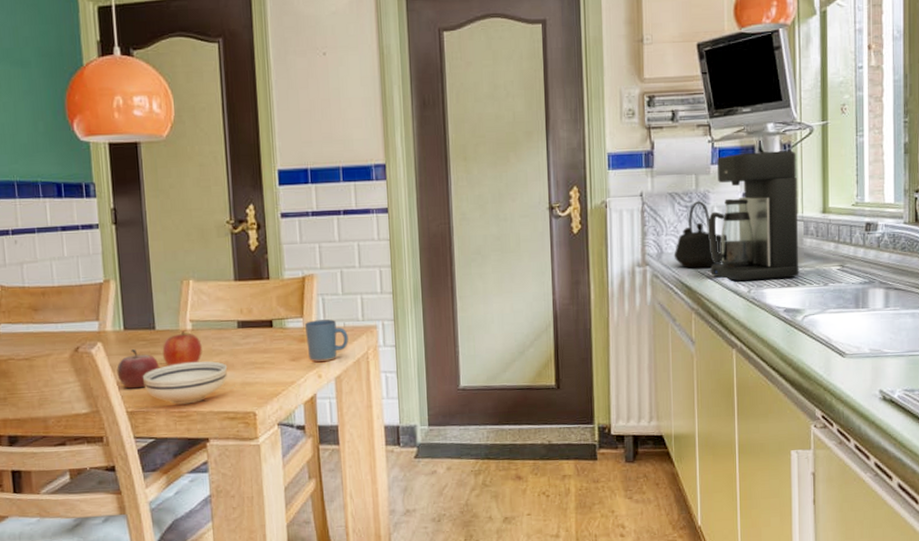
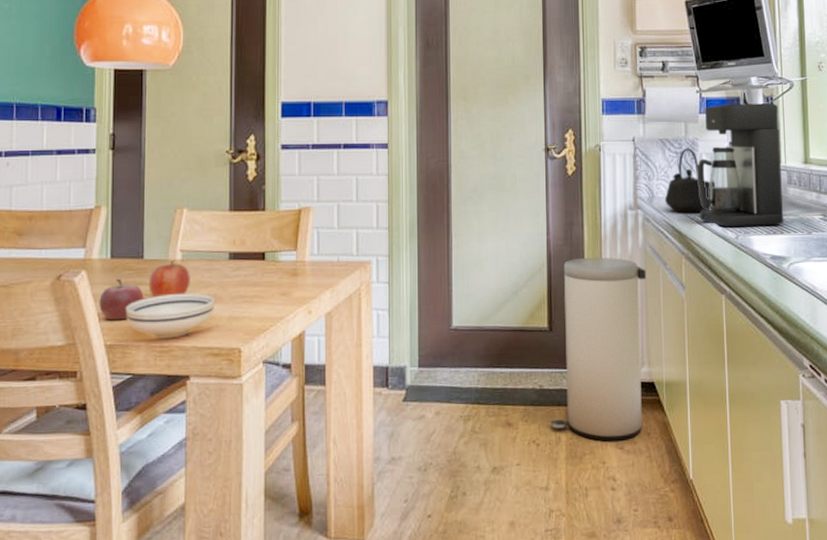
mug: present [304,319,348,363] -> none [297,253,341,298]
pedal bin: none [559,315,655,493] -> present [550,257,647,442]

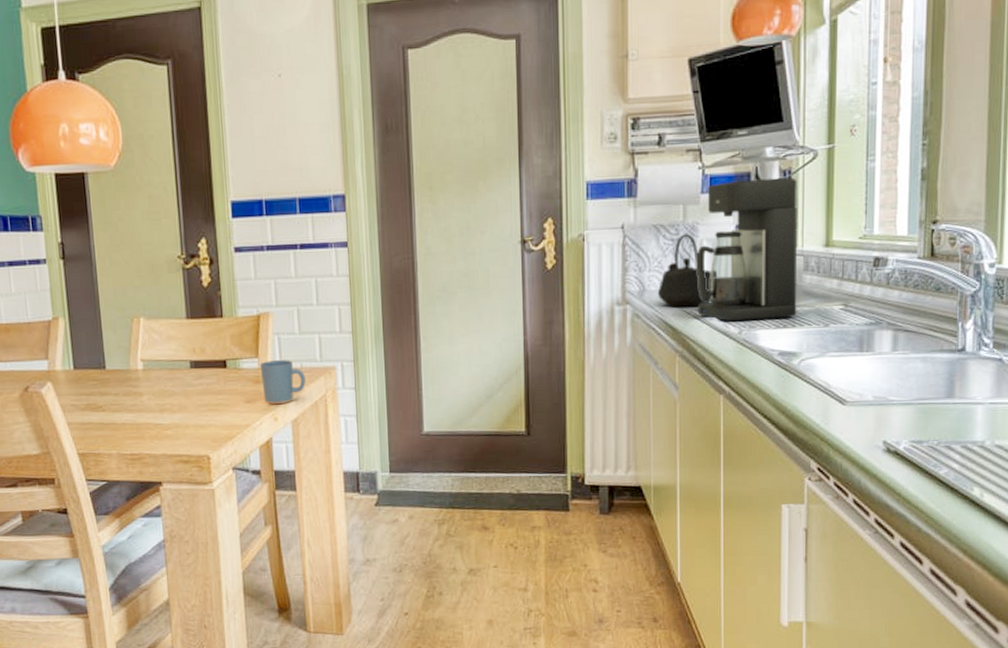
fruit: present [99,278,144,321] -> none [67,388,111,430]
bowl: present [125,293,215,339] -> none [93,402,181,447]
fruit: present [148,260,190,298] -> none [113,370,154,407]
mug: none [297,253,341,298] -> present [259,360,306,405]
pedal bin: present [550,257,647,442] -> none [528,357,635,546]

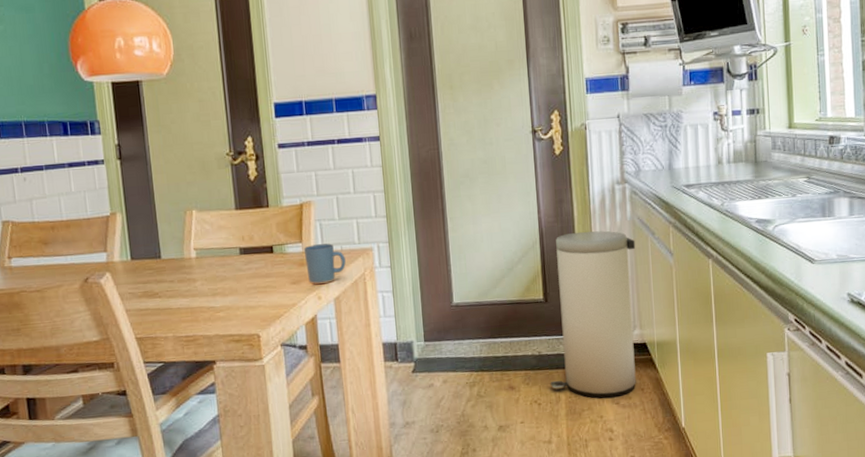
pedal bin: none [528,357,635,546] -> present [550,230,636,399]
kettle: present [657,234,711,307] -> none [650,121,697,185]
coffee maker: present [697,177,798,321] -> none [683,71,769,195]

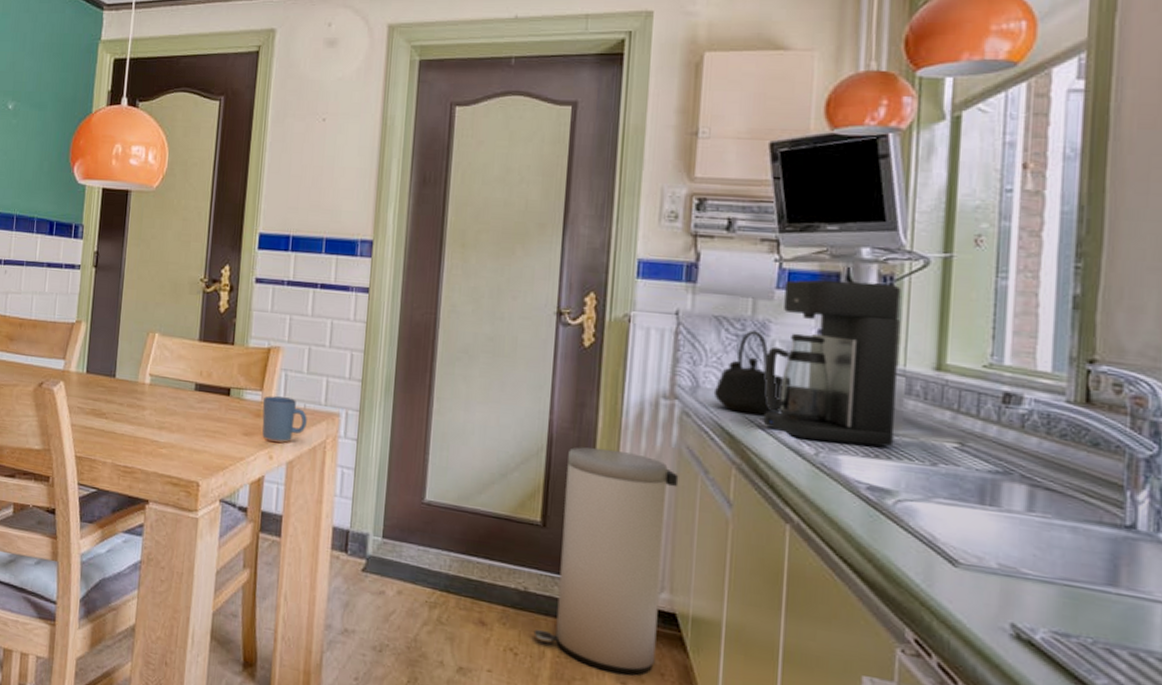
kettle: none [650,121,697,185] -> present [713,330,783,415]
coffee maker: none [683,71,769,195] -> present [763,279,902,447]

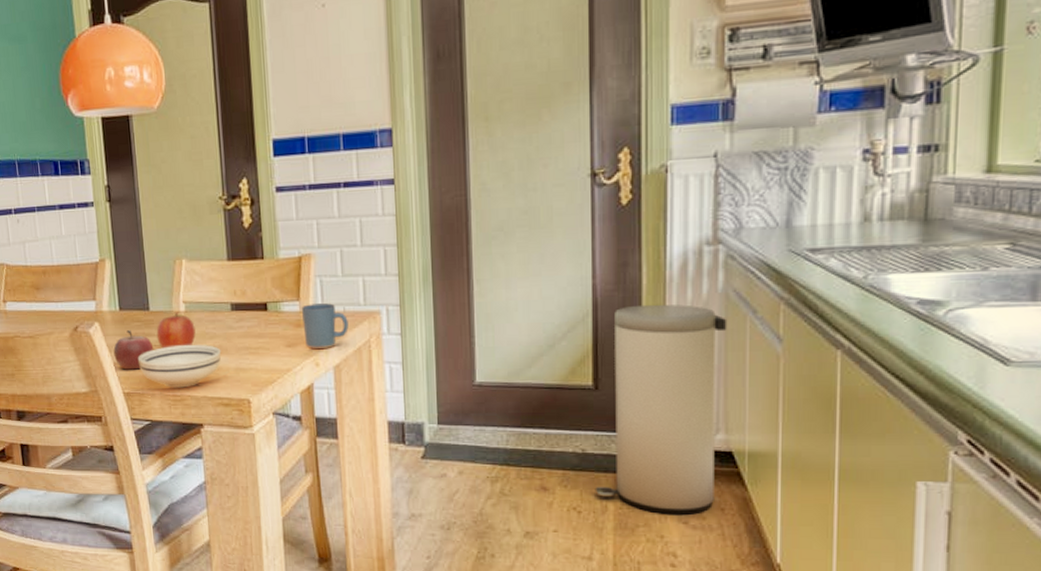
fruit: none [72,393,113,435] -> present [113,329,154,370]
bowl: none [95,416,179,461] -> present [137,344,222,388]
fruit: none [118,383,157,419] -> present [156,312,196,349]
kettle: present [713,330,783,415] -> none [757,161,829,247]
coffee maker: present [763,279,902,447] -> none [810,89,950,263]

